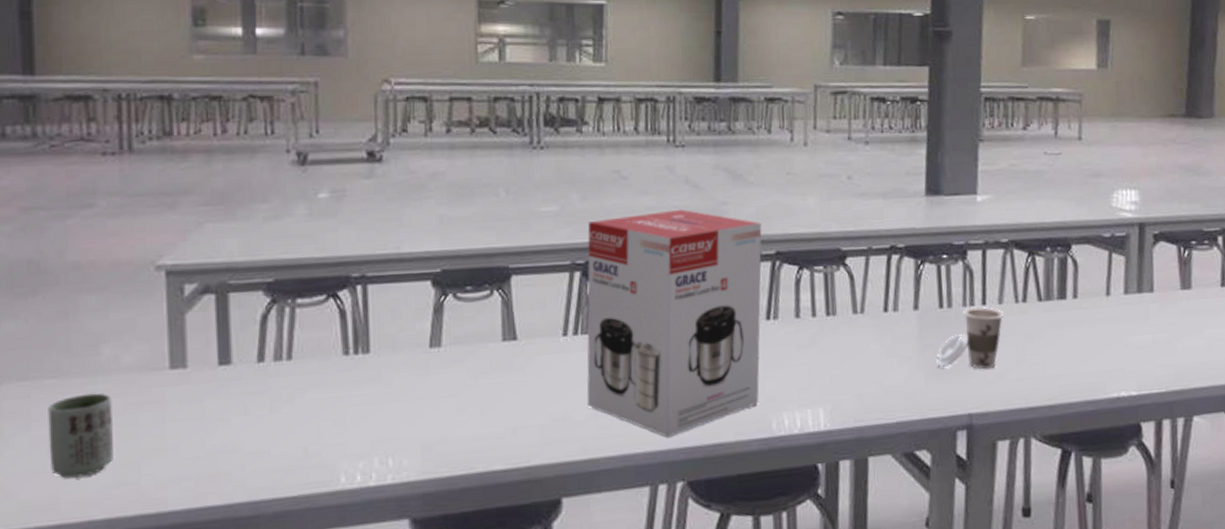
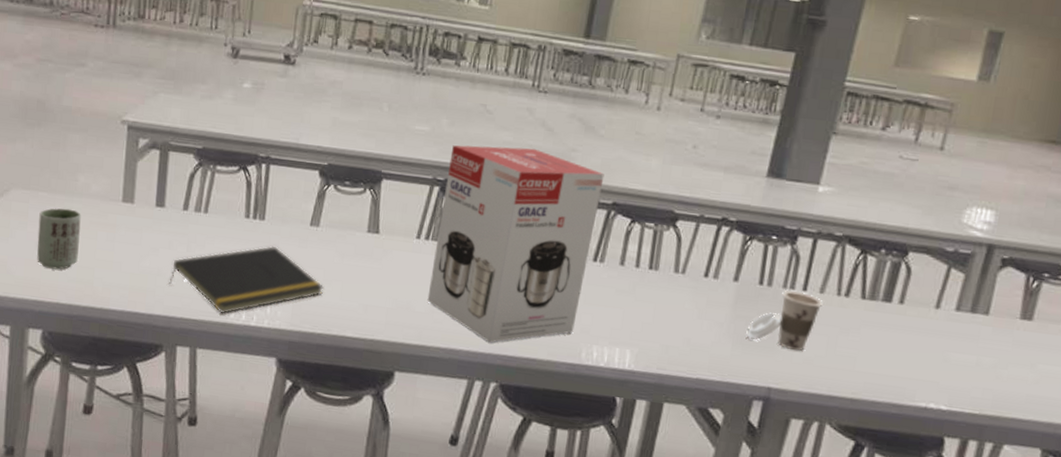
notepad: none [250,381,459,482] -> present [169,245,325,315]

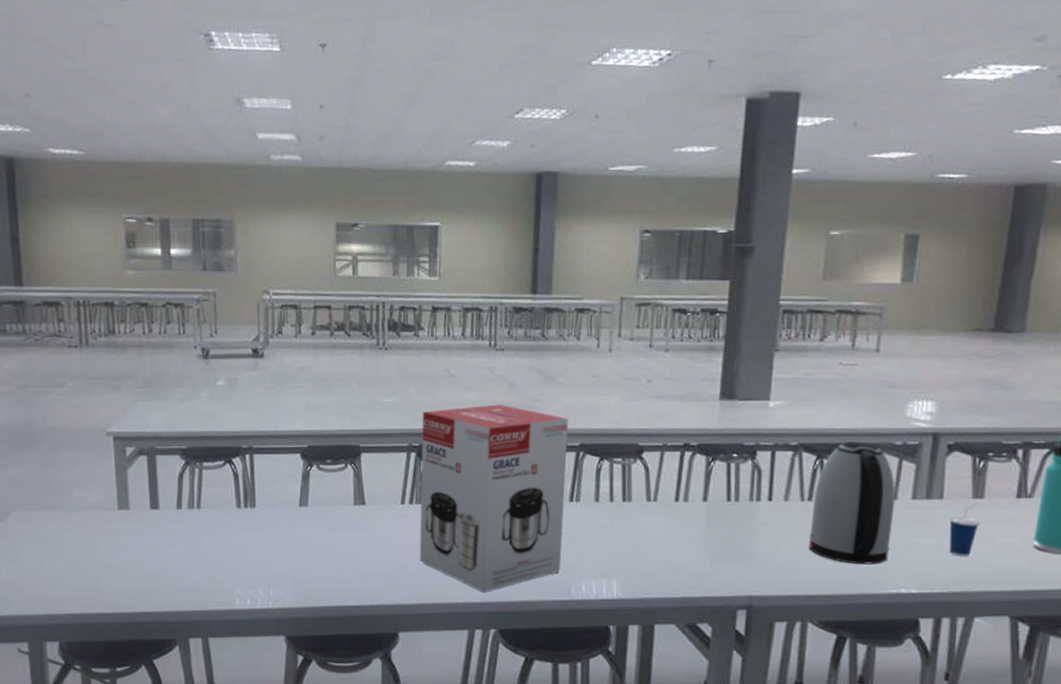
cup: present [37,208,81,270] -> none [41,523,84,582]
notepad: present [169,245,325,315] -> none [173,530,321,602]
cup: present [746,289,824,351] -> none [722,502,790,558]
kettle: none [838,240,940,374] -> present [809,441,895,565]
cup: none [987,323,1025,379] -> present [949,502,980,556]

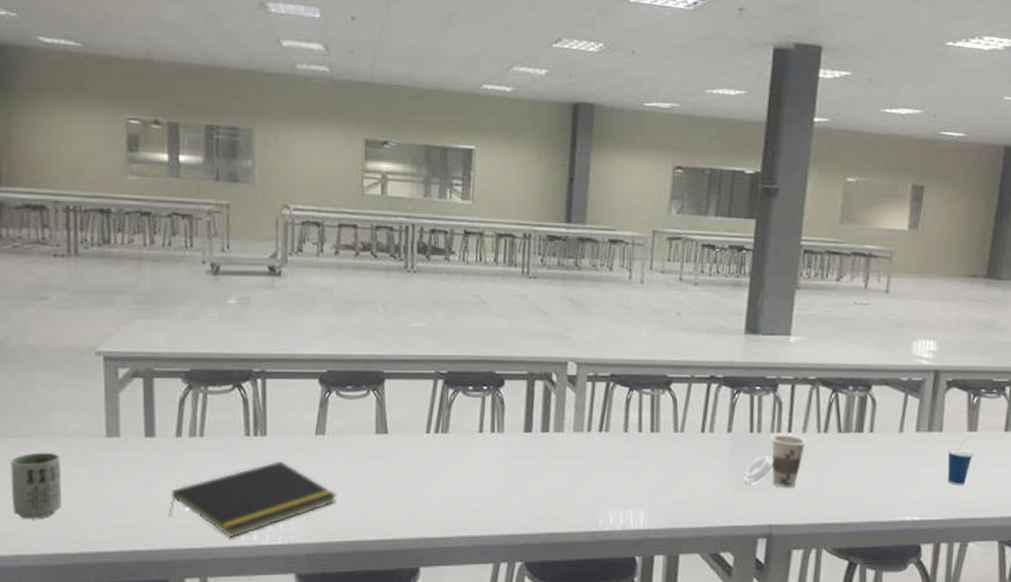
cup: none [41,523,84,582] -> present [10,452,63,519]
notepad: none [173,530,321,602] -> present [169,460,338,538]
lunch box: present [419,404,569,592] -> none [444,332,600,524]
cup: none [722,502,790,558] -> present [744,433,808,488]
kettle: present [809,441,895,565] -> none [824,377,901,494]

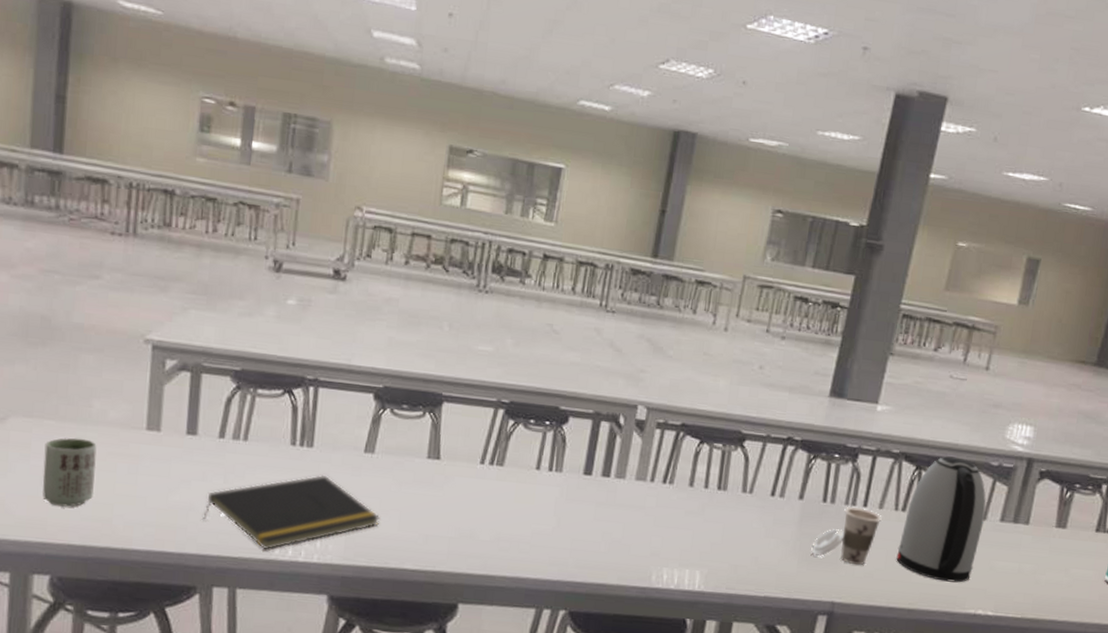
kettle: none [824,377,901,494] -> present [896,456,986,583]
cup: present [947,435,974,485] -> none [1027,531,1060,584]

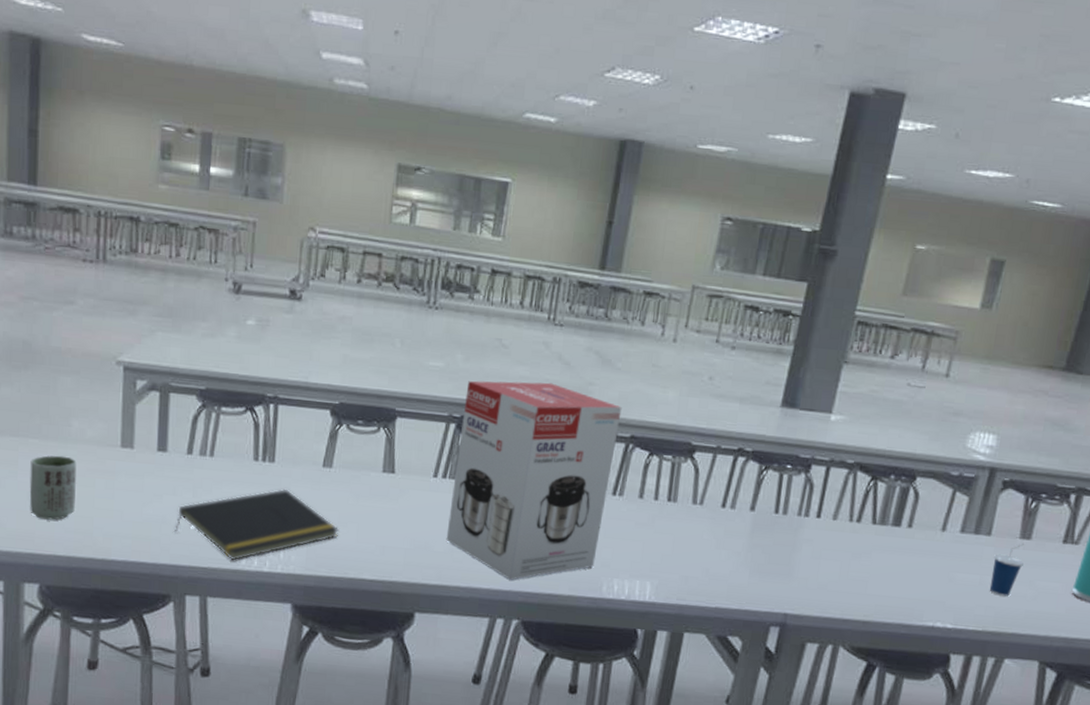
lunch box: none [492,366,673,570] -> present [446,380,622,580]
cup: present [811,506,883,566] -> none [763,517,837,577]
kettle: present [896,456,986,583] -> none [851,466,945,595]
cup: none [1027,531,1060,584] -> present [989,543,1024,597]

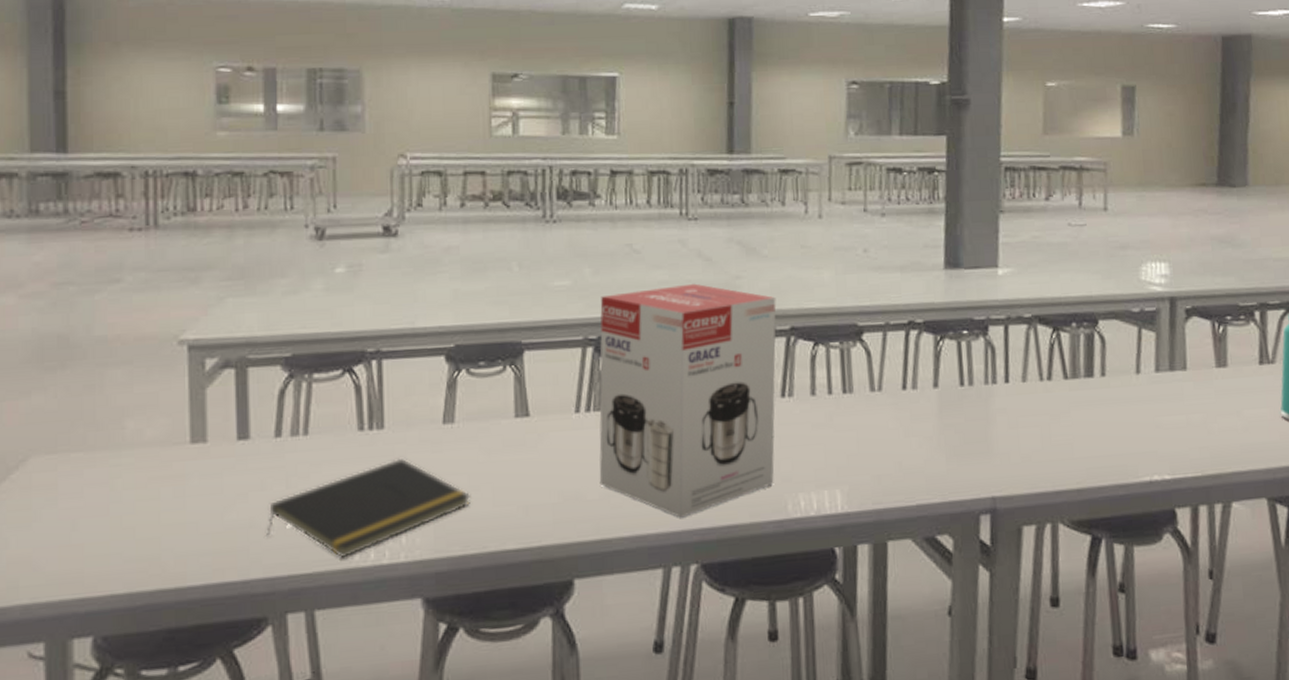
cup: present [29,455,77,520] -> none [74,466,137,552]
cup: present [989,543,1024,597] -> none [1195,371,1226,434]

